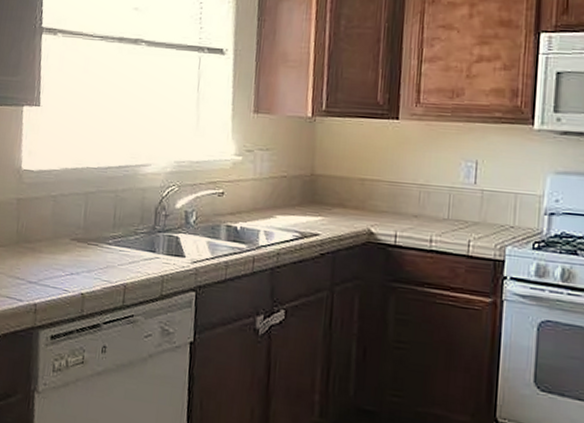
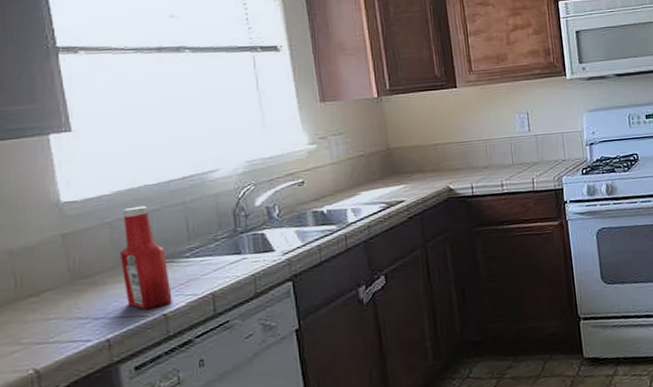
ketchup bottle: none [55,185,93,286] -> present [120,205,172,310]

